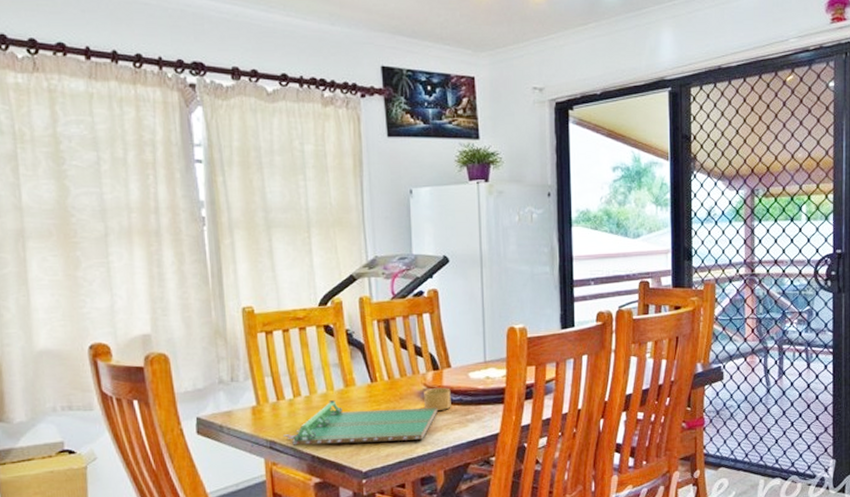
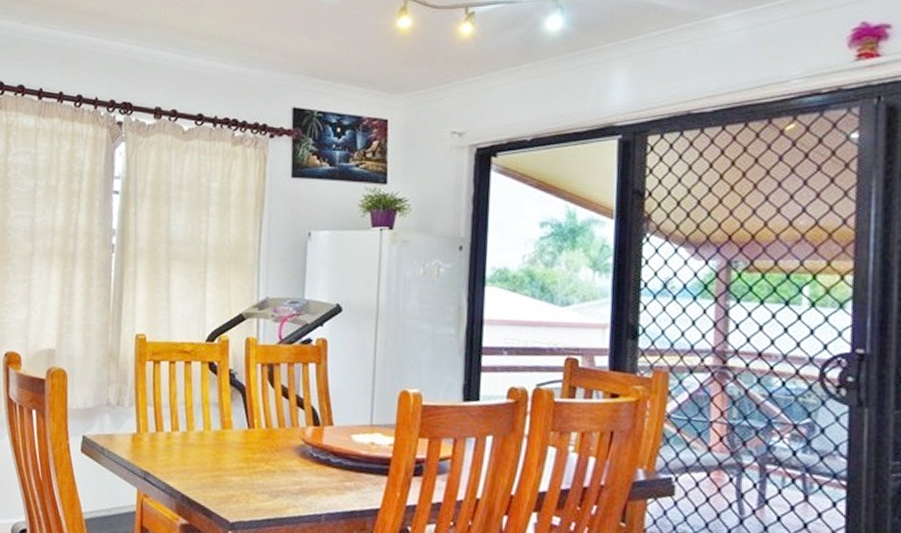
placemat: present [252,388,451,448] -> none [127,440,330,500]

